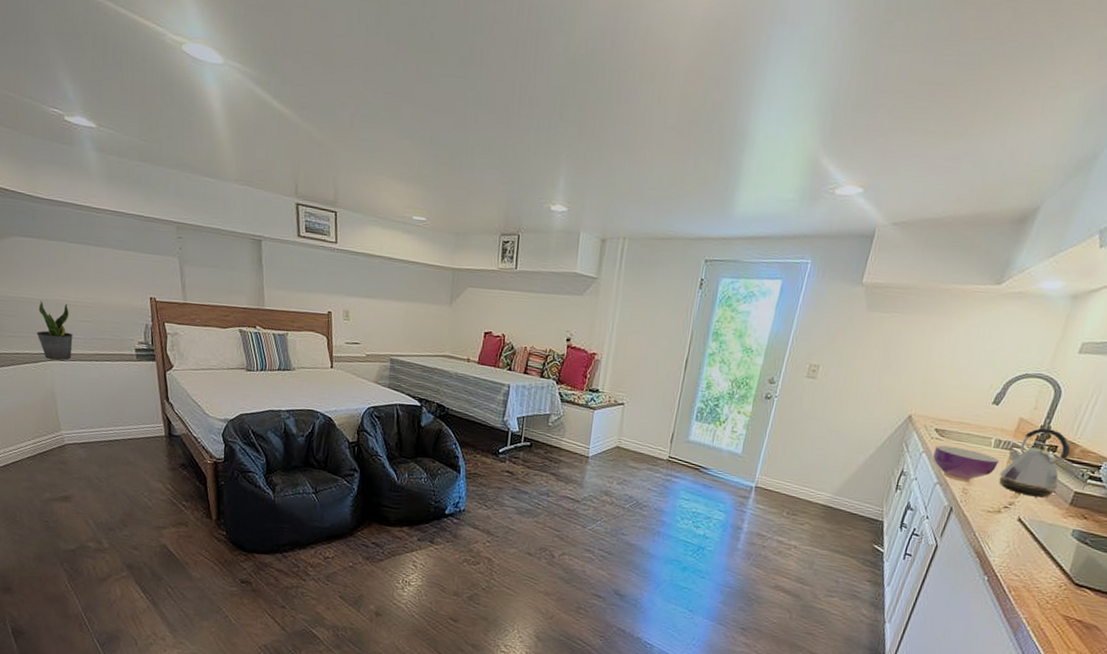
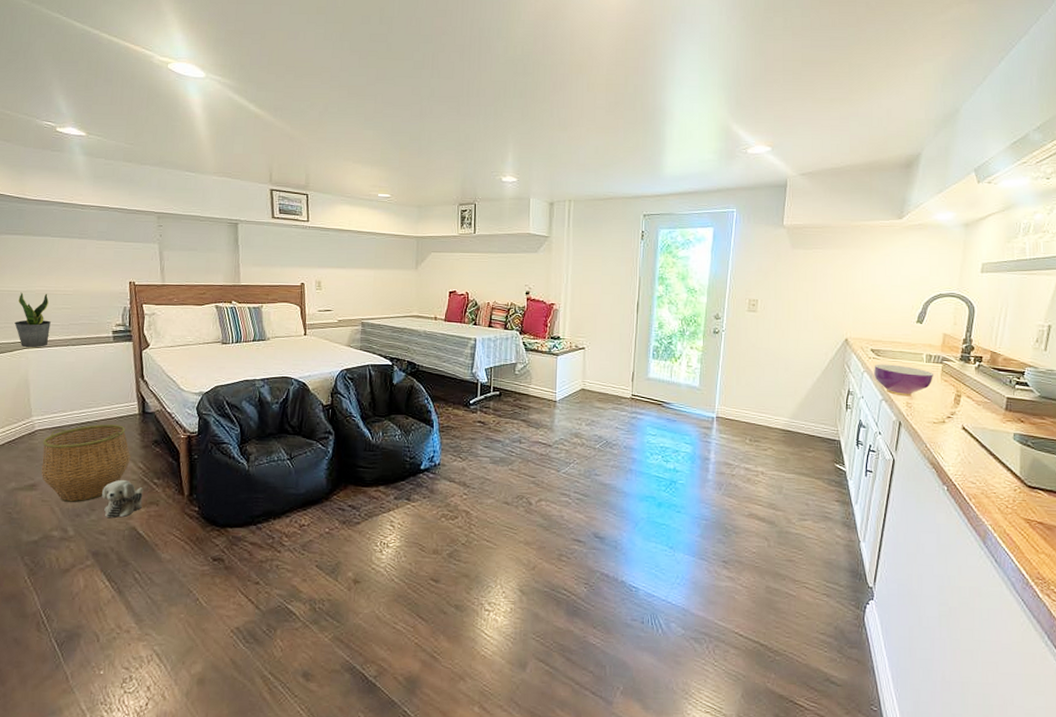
basket: none [72,443,159,517] -> present [41,424,131,502]
plush toy: none [133,499,173,535] -> present [102,479,144,519]
kettle: present [999,428,1071,498] -> none [936,341,995,406]

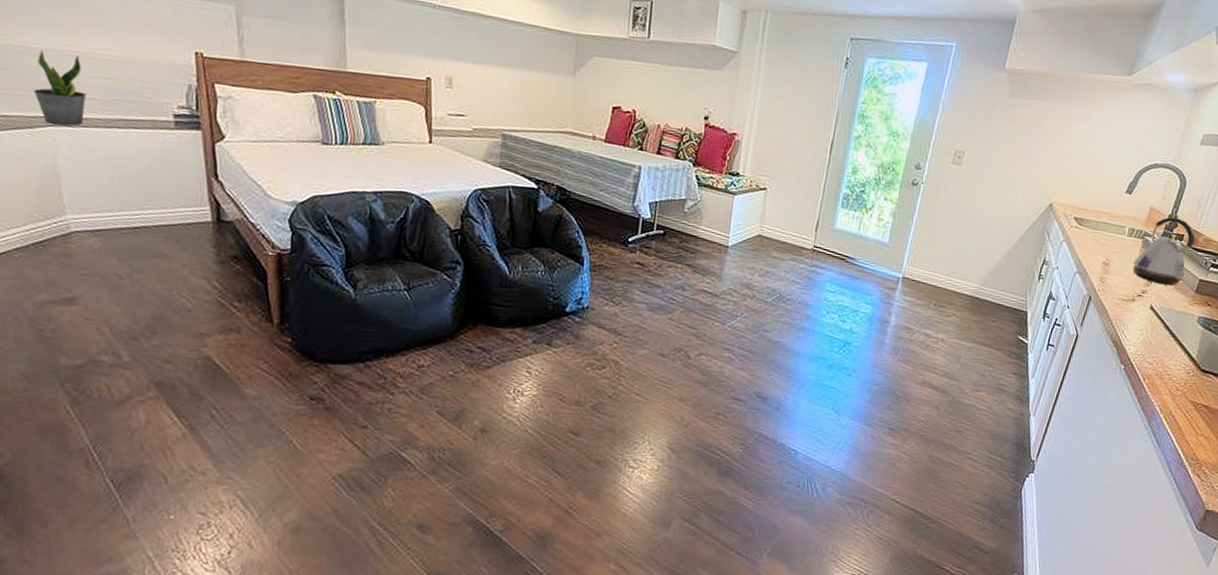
basket: present [41,424,131,502] -> none [81,230,203,323]
plush toy: present [102,479,144,519] -> none [165,299,220,345]
bowl: present [874,364,933,397] -> none [1072,233,1133,271]
kettle: none [936,341,995,406] -> present [1133,217,1195,286]

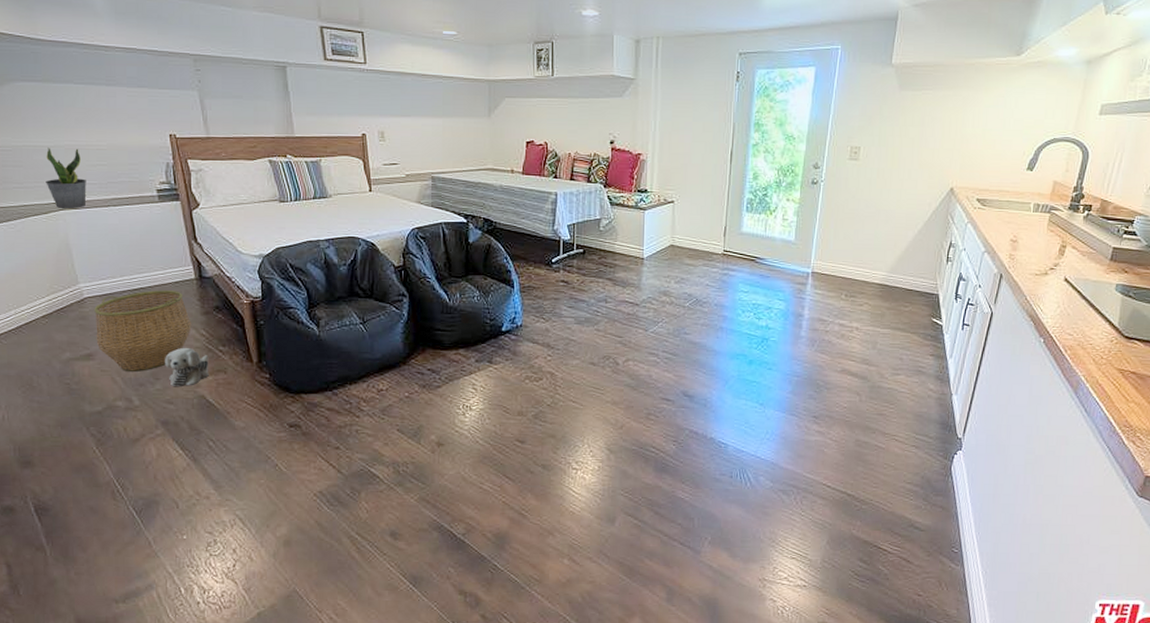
basket: none [81,230,203,323] -> present [93,290,192,372]
plush toy: none [165,299,220,345] -> present [165,347,209,387]
kettle: present [1133,217,1195,286] -> none [1041,189,1104,256]

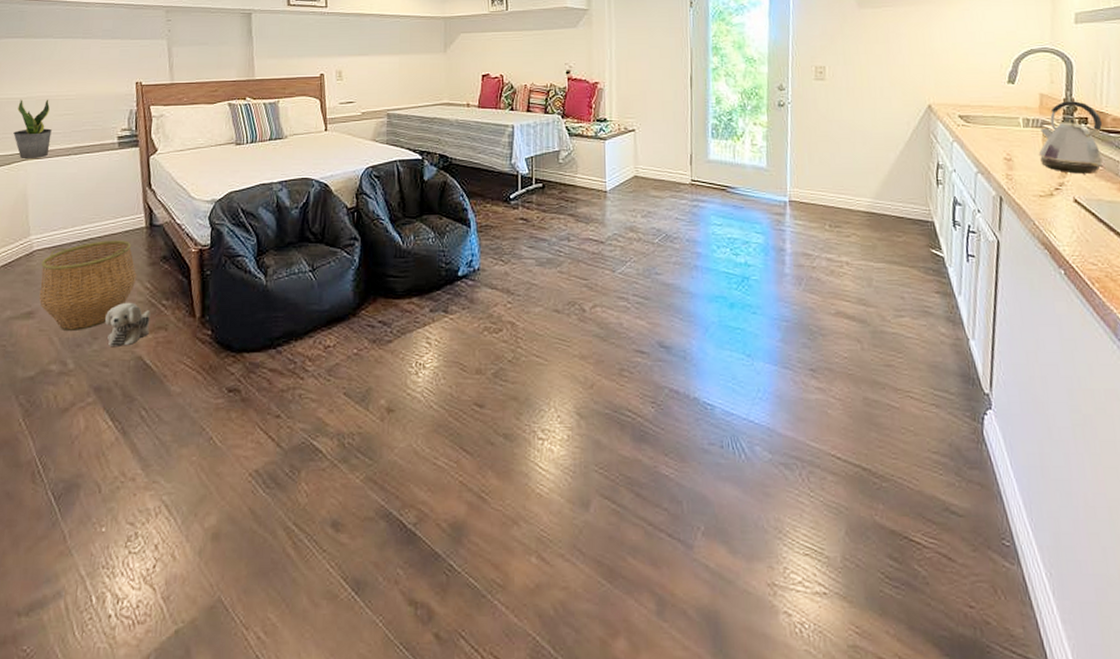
kettle: none [1041,189,1104,256] -> present [1038,101,1103,174]

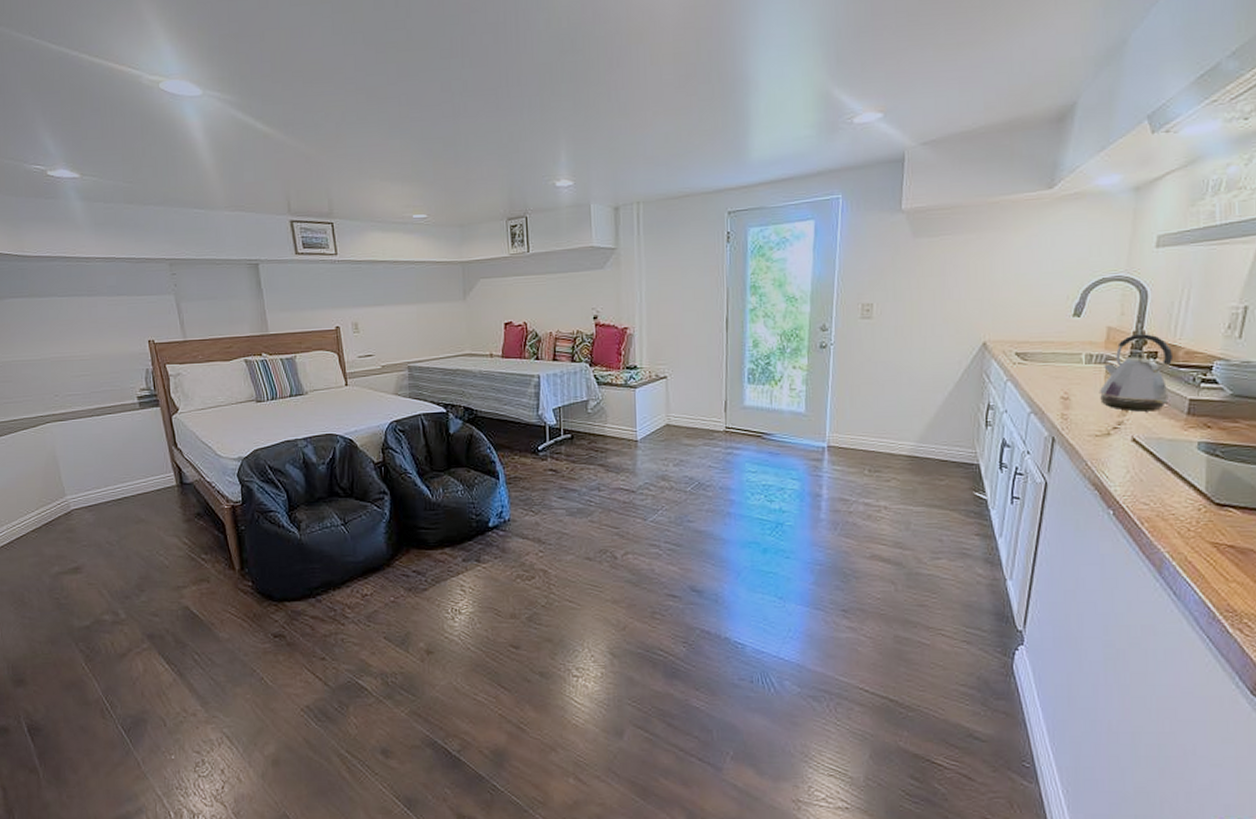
potted plant: present [13,99,52,158] -> none [33,360,72,421]
basket: present [38,240,137,330] -> none [79,499,174,584]
plush toy: present [105,302,151,348] -> none [149,556,192,599]

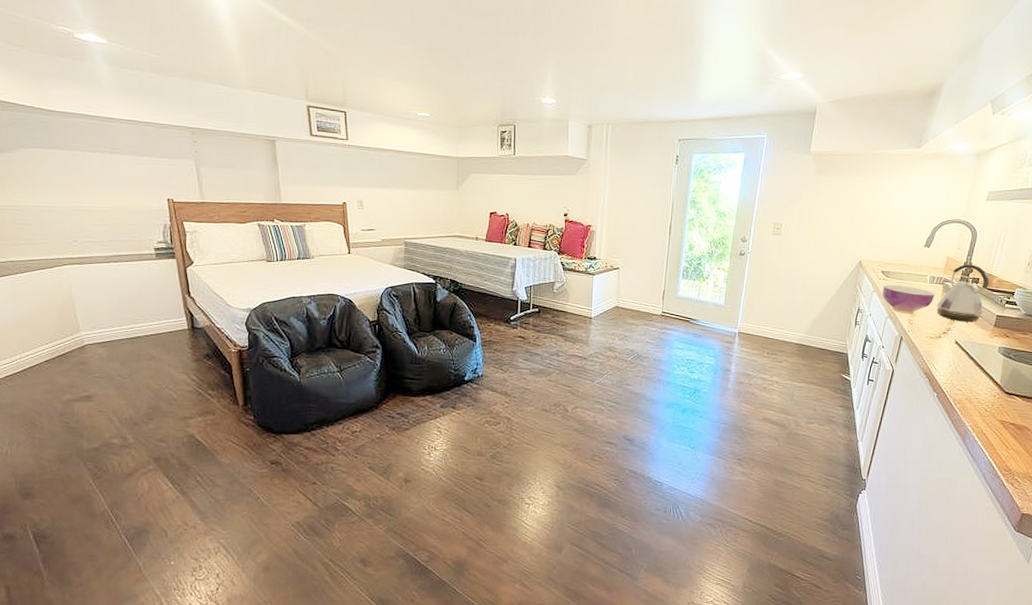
bowl: none [1020,369,1095,407] -> present [882,284,935,314]

